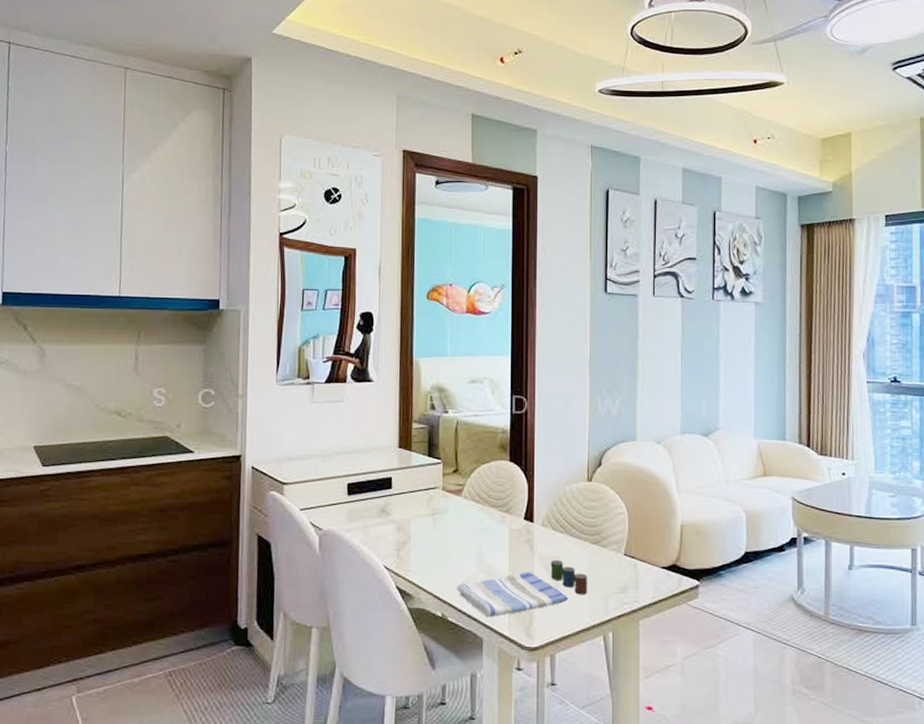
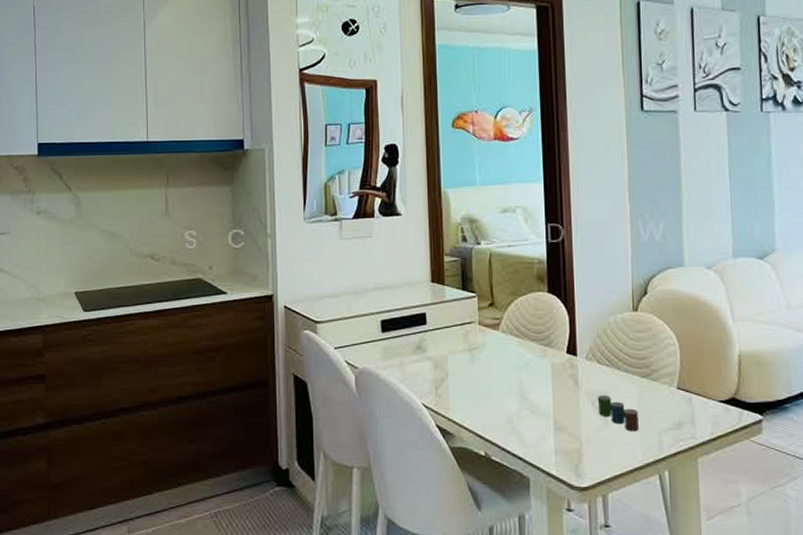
dish towel: present [457,572,568,618] -> none [499,408,618,457]

